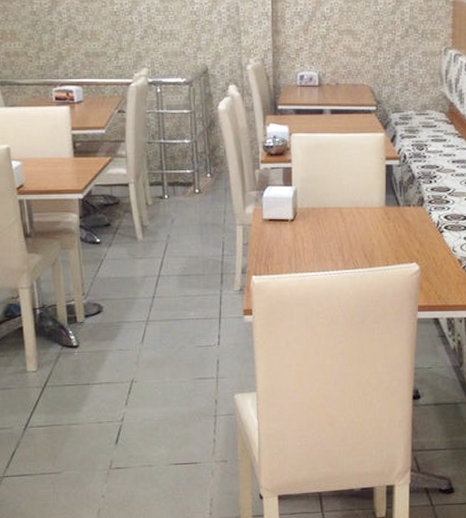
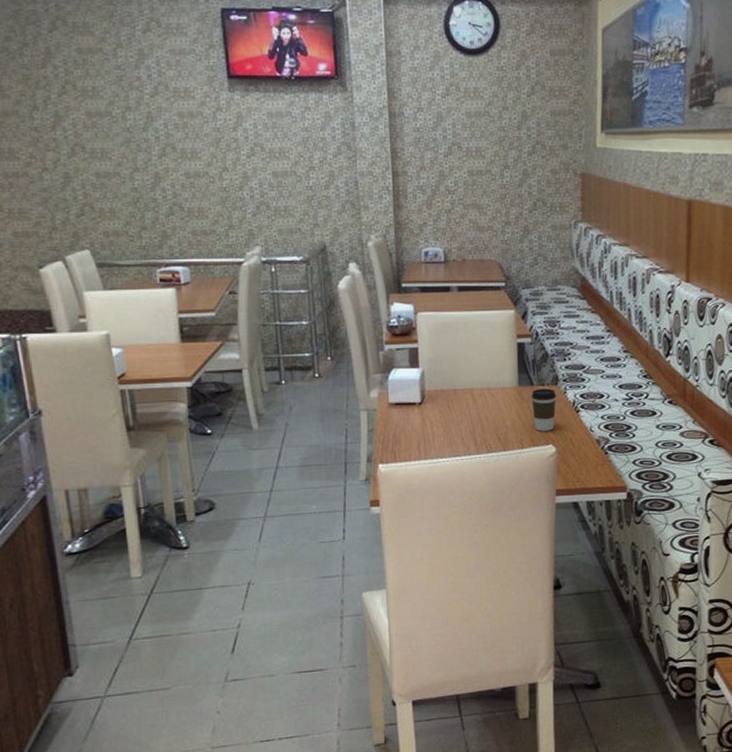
coffee cup: none [398,209,421,250] -> present [531,389,556,431]

